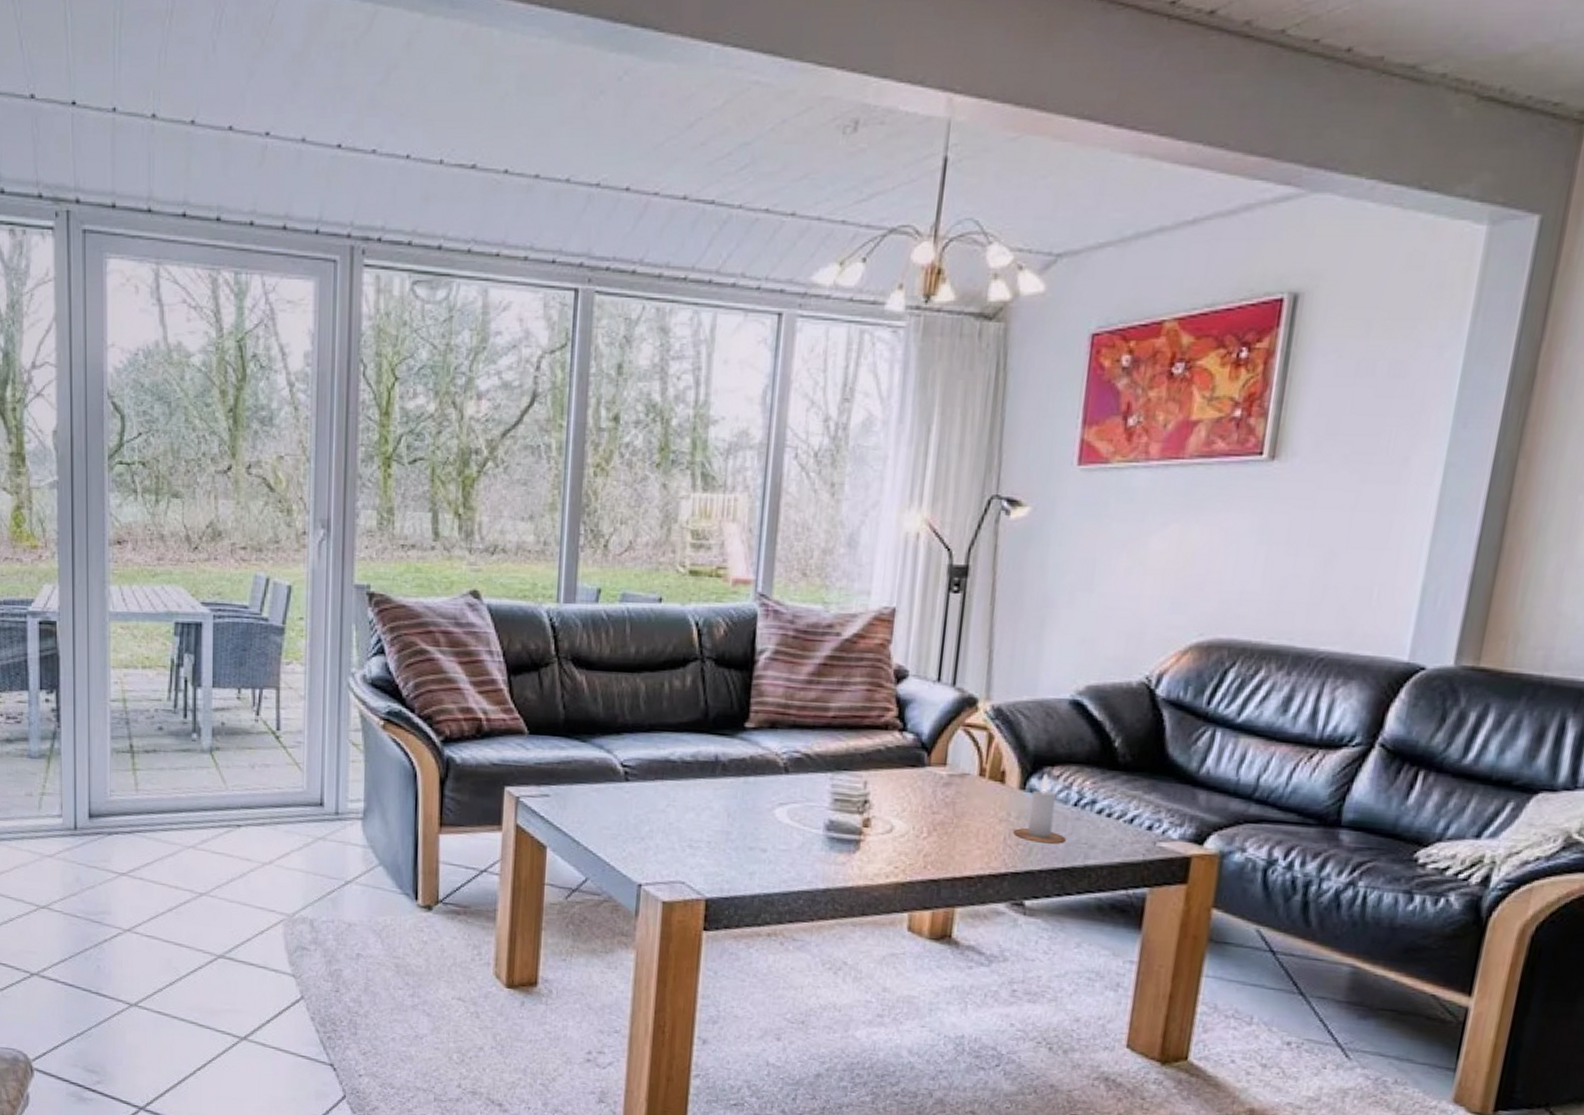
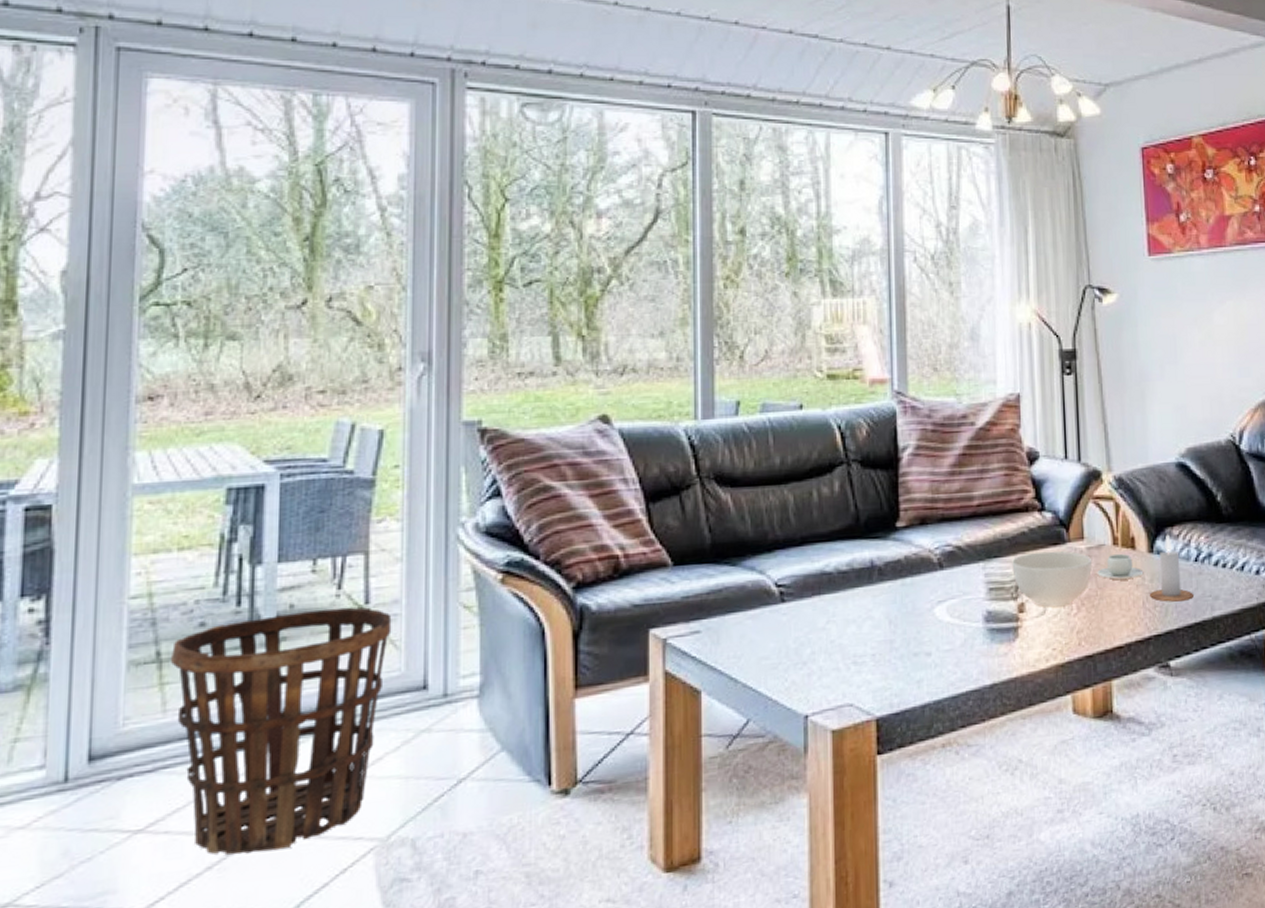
basket: none [139,729,297,908] -> present [170,607,392,855]
bowl: none [862,771,953,829] -> present [1012,551,1093,608]
teacup: none [956,785,1010,813] -> present [1097,554,1144,581]

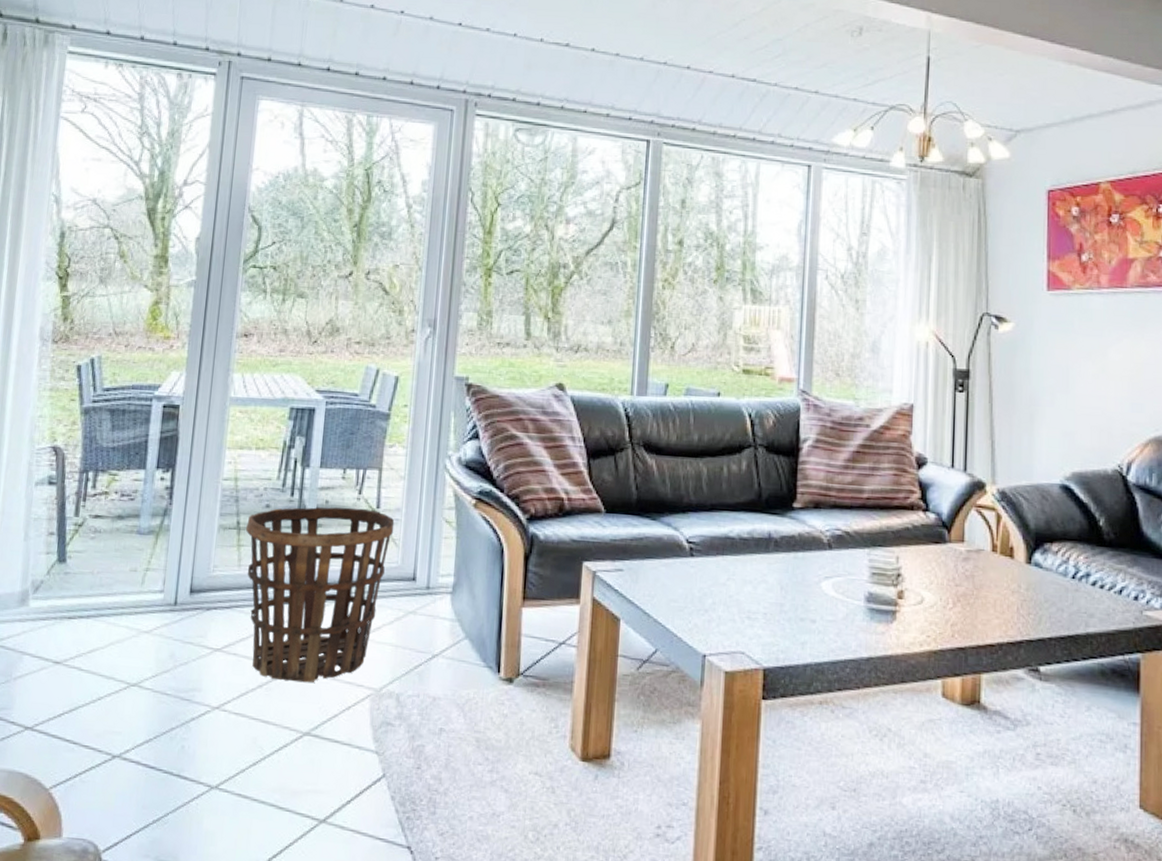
bowl: present [1012,551,1093,608] -> none [895,547,971,600]
teacup: present [1097,554,1144,581] -> none [974,560,1020,585]
candle: present [1150,534,1193,602] -> none [1025,549,1068,614]

